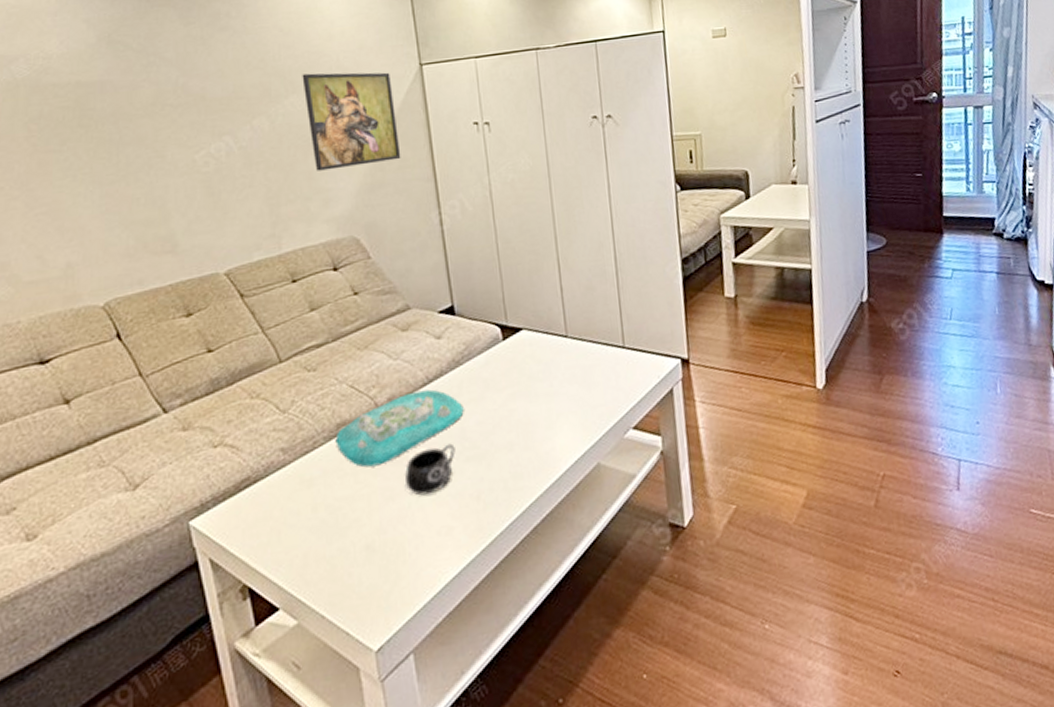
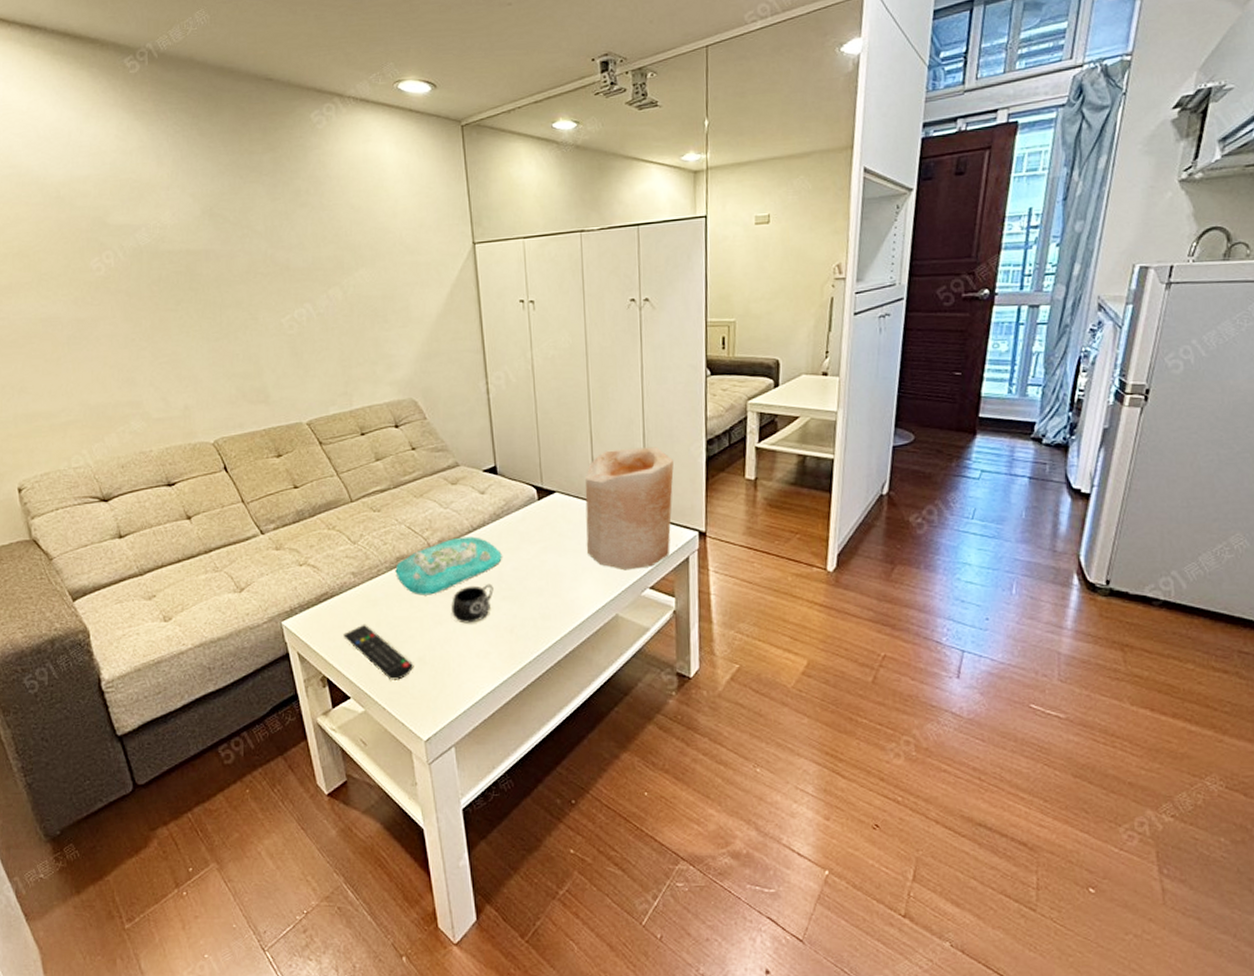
remote control: none [270,511,361,579] -> present [343,624,414,680]
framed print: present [302,72,401,171] -> none [370,248,454,339]
vase: none [554,270,652,412] -> present [584,447,674,571]

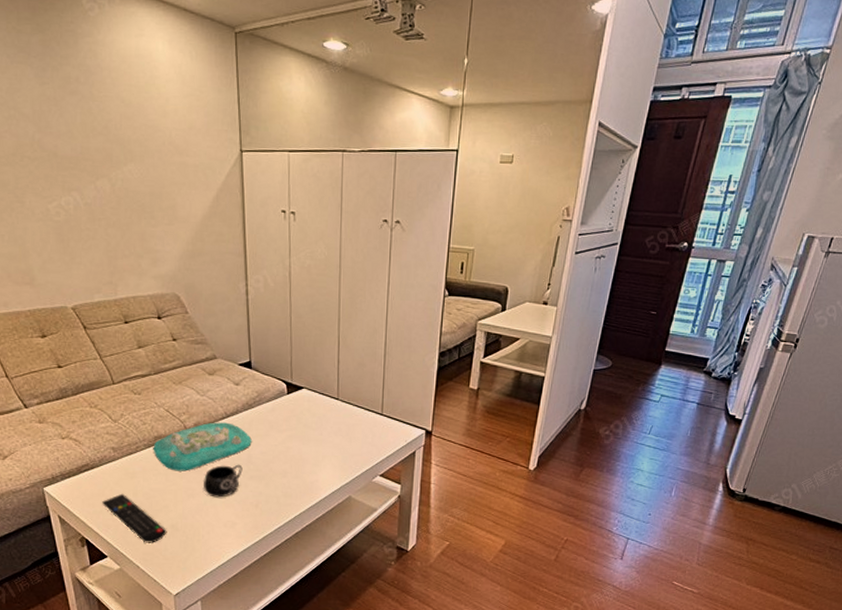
vase: present [584,447,674,571] -> none [328,354,409,460]

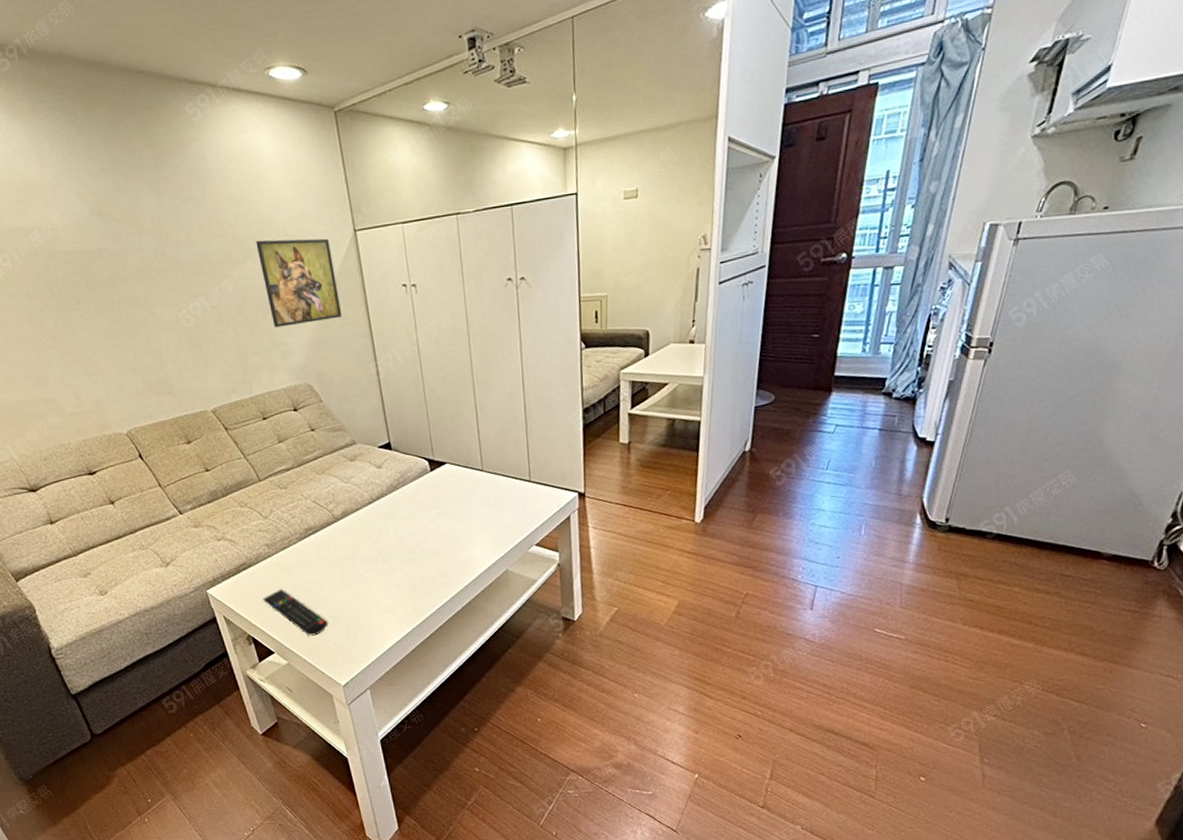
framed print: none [139,145,219,235] -> present [256,238,342,328]
decorative tray: present [153,422,252,471] -> none [304,507,401,562]
mug: present [204,464,243,498] -> none [358,548,395,584]

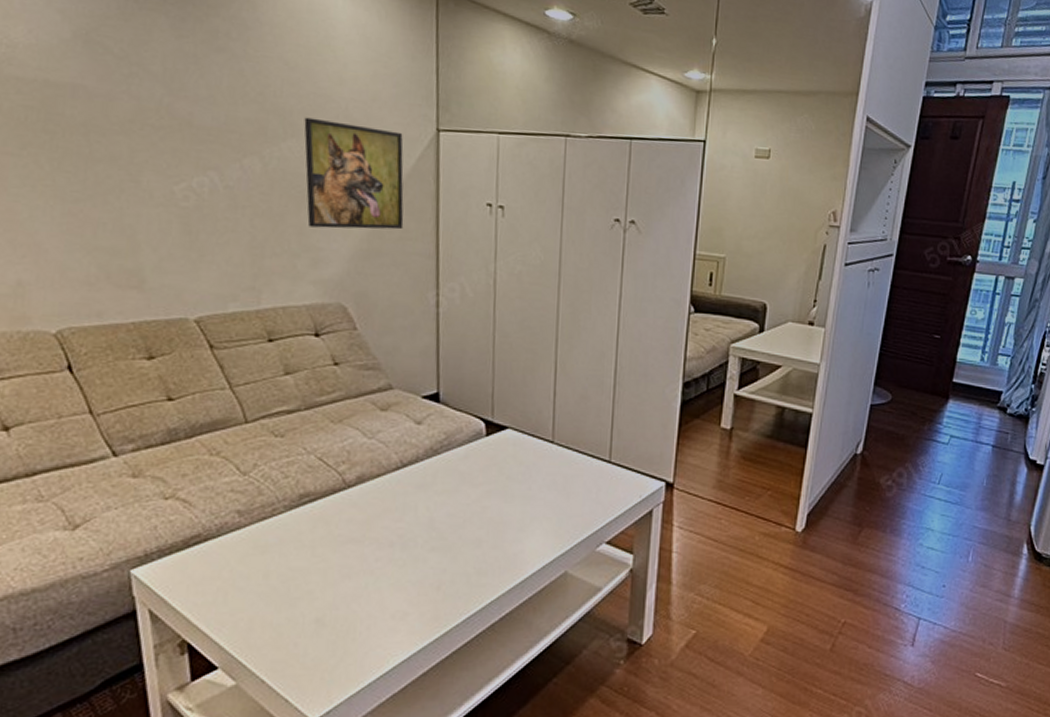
remote control: present [263,588,329,636] -> none [216,575,309,646]

